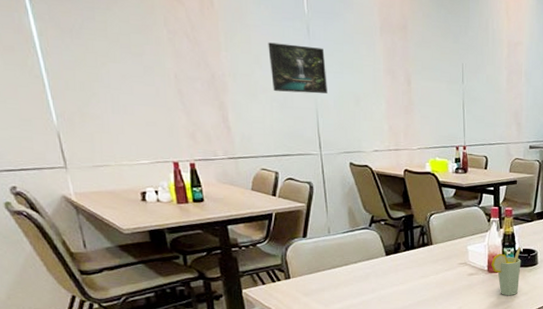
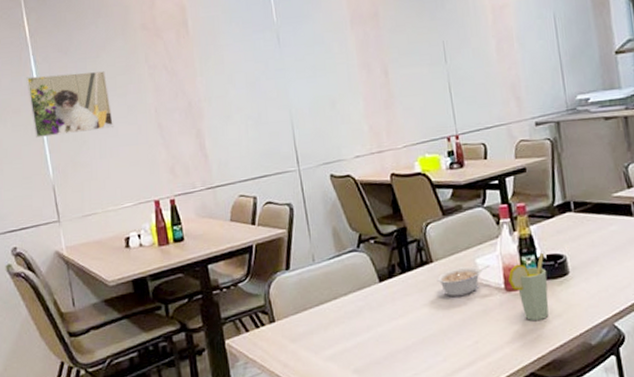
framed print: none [20,14,129,86] -> present [26,70,114,138]
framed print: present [268,42,327,94] -> none [240,54,301,109]
legume: none [434,251,479,272] -> present [436,265,490,296]

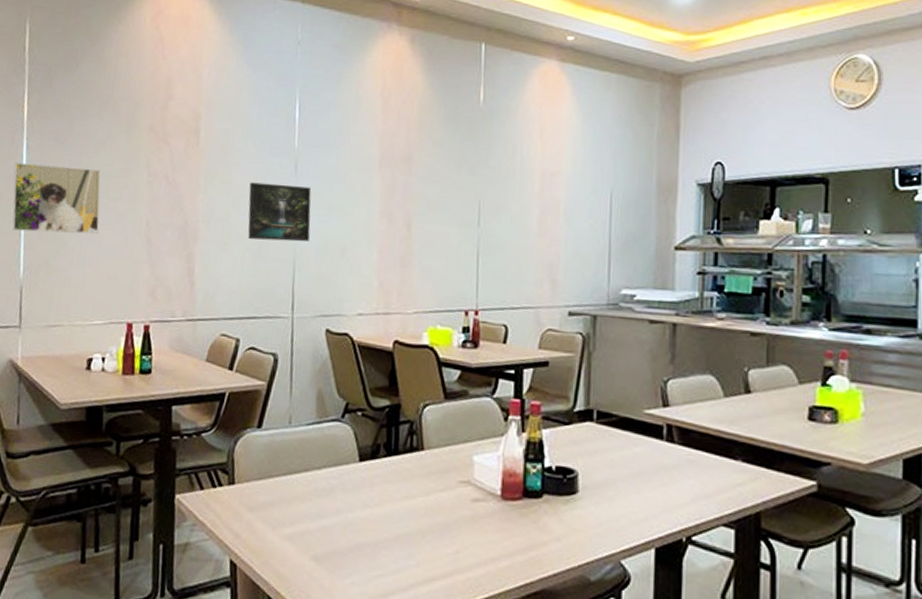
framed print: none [240,54,301,109] -> present [247,182,312,242]
legume: present [436,265,490,296] -> none [424,461,489,495]
cup: present [508,252,549,321] -> none [506,462,553,541]

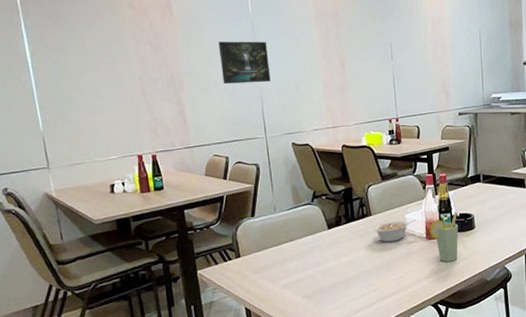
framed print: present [12,162,101,235] -> none [17,40,102,94]
legume: none [424,461,489,495] -> present [374,219,416,242]
cup: none [506,462,553,541] -> present [429,211,459,262]

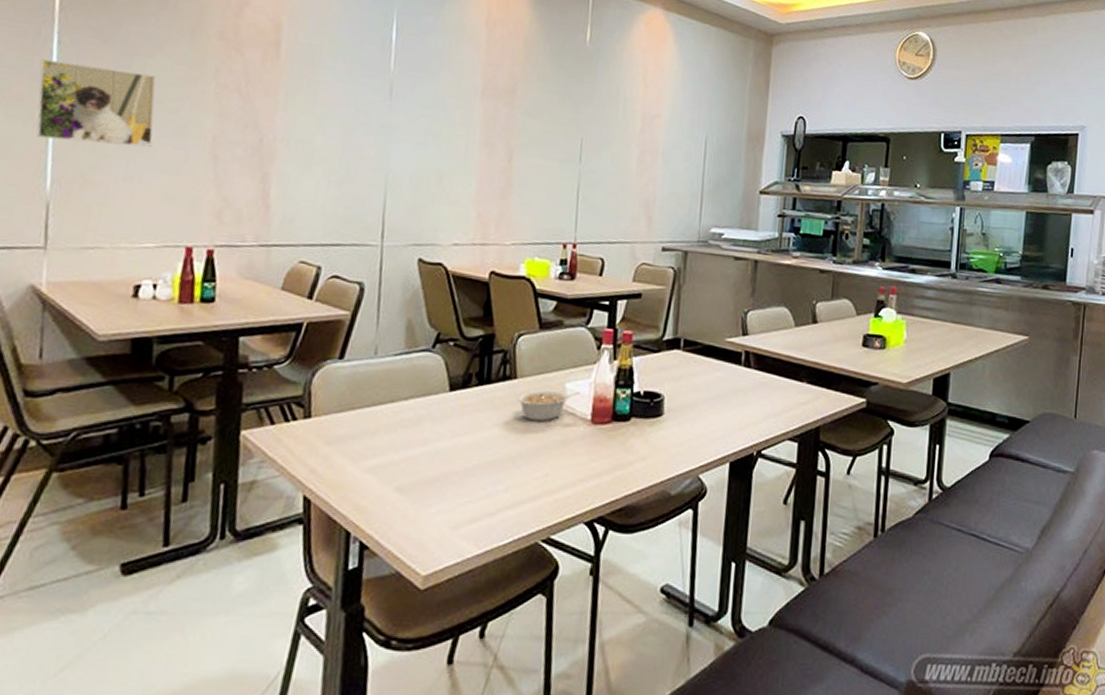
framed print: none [17,40,102,94] -> present [36,59,156,148]
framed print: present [218,41,270,85] -> none [333,102,407,169]
cup: present [429,211,459,262] -> none [597,387,641,461]

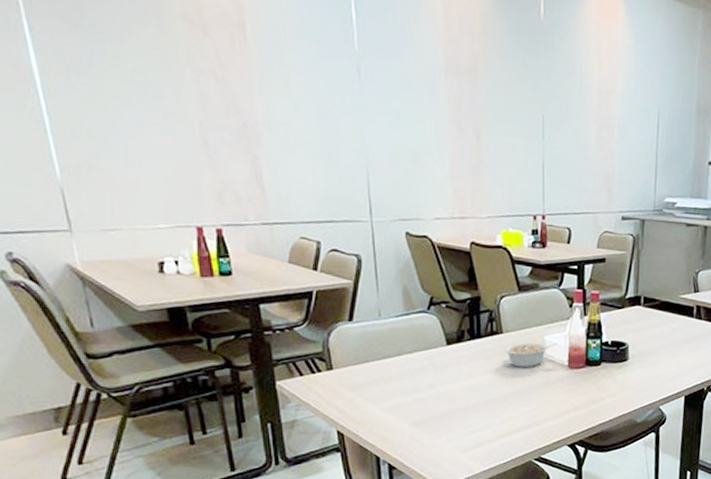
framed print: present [36,59,156,148] -> none [18,46,145,135]

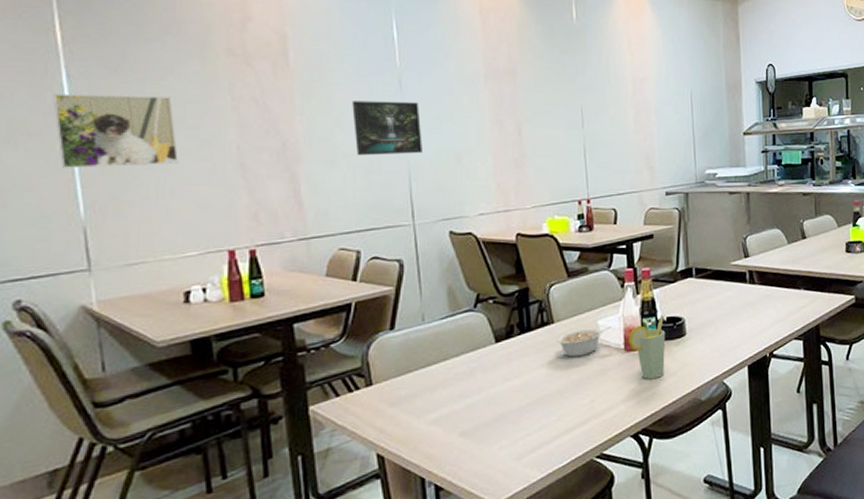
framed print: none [18,46,145,135] -> present [53,94,179,168]
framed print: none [311,85,381,149] -> present [352,101,422,156]
cup: none [572,338,609,398] -> present [628,314,666,380]

